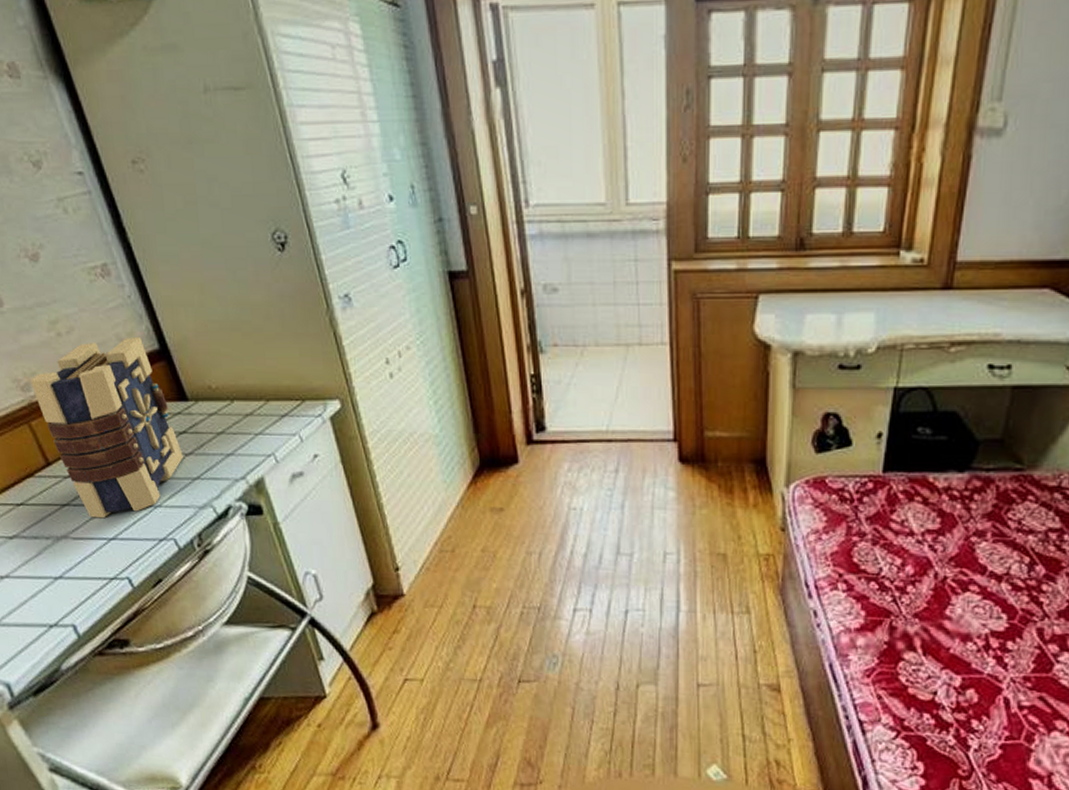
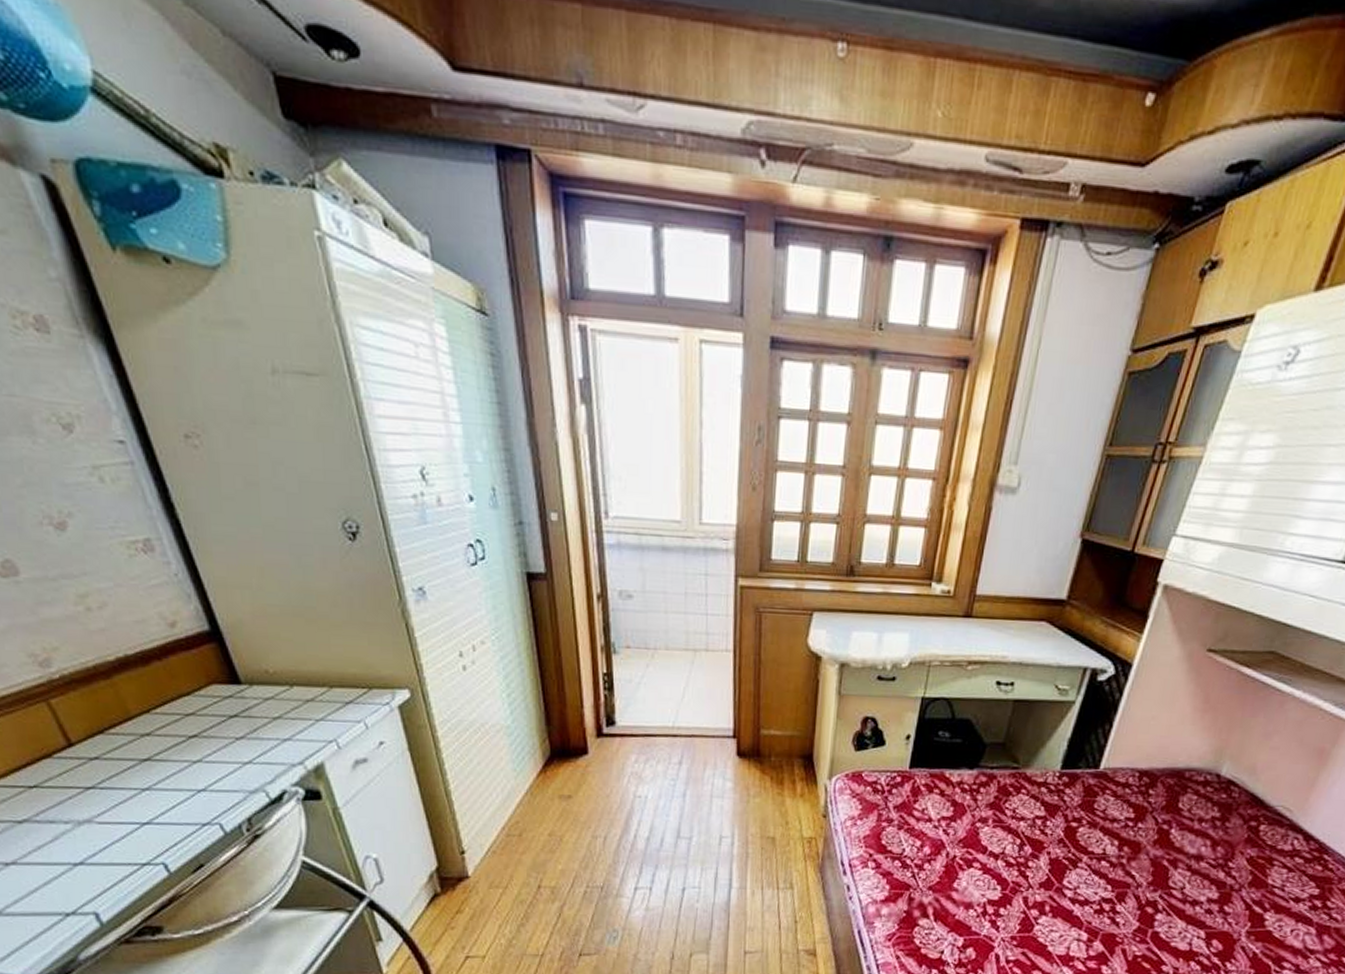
book: present [30,337,183,519] -> none [50,616,233,802]

